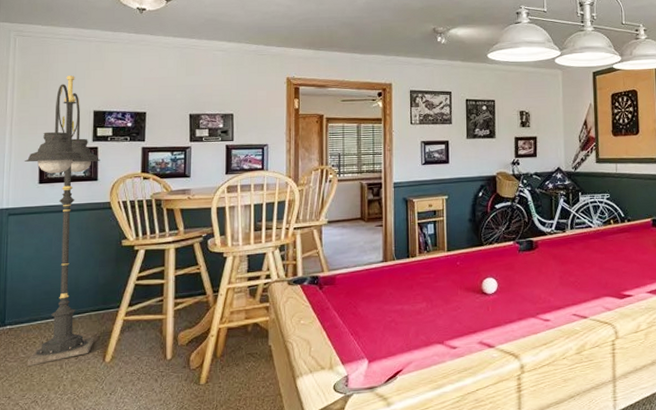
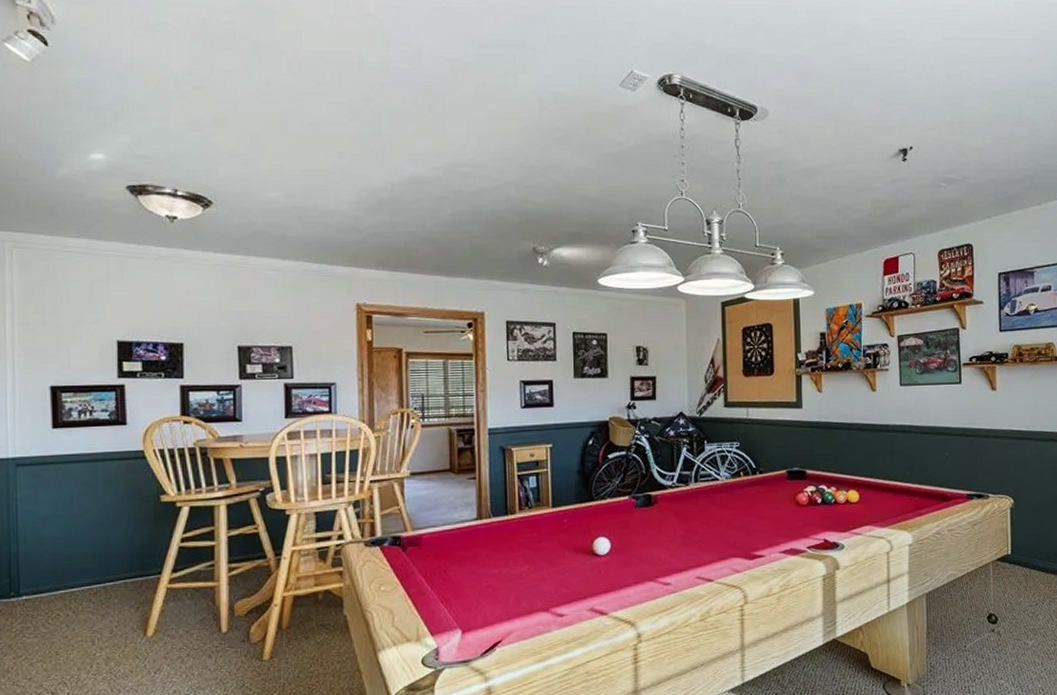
floor lamp: present [25,76,100,366] -> none [33,298,132,642]

